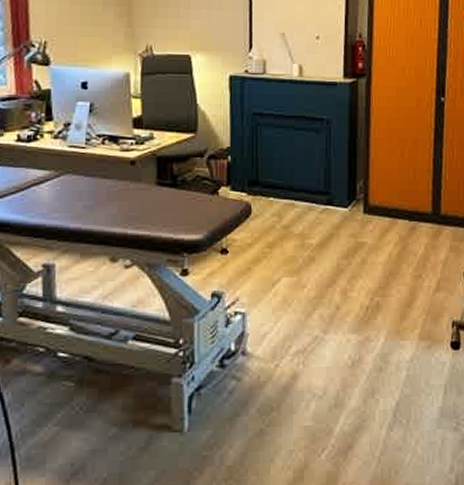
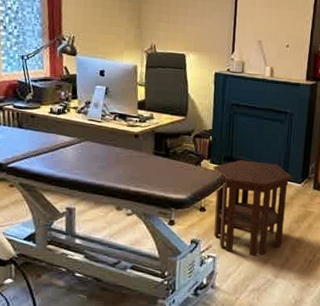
side table: none [235,183,336,307] -> present [213,160,293,256]

